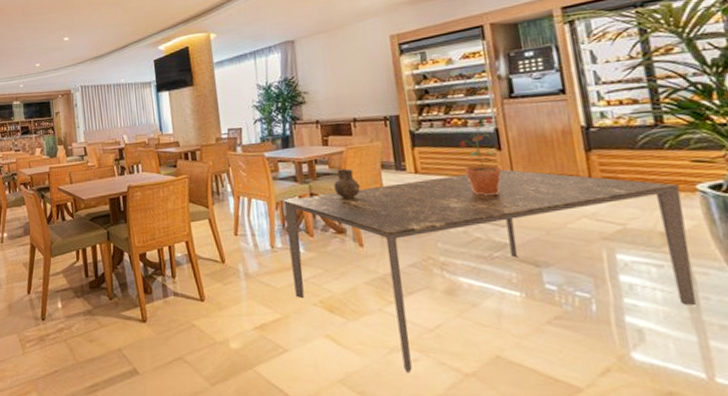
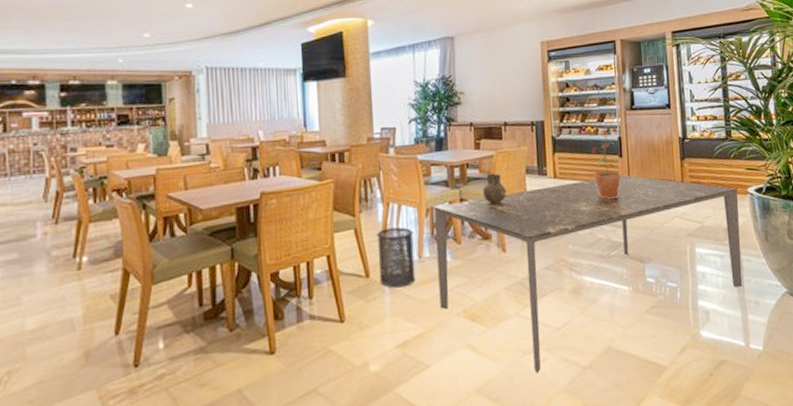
trash can: none [229,218,269,274] -> present [377,227,416,288]

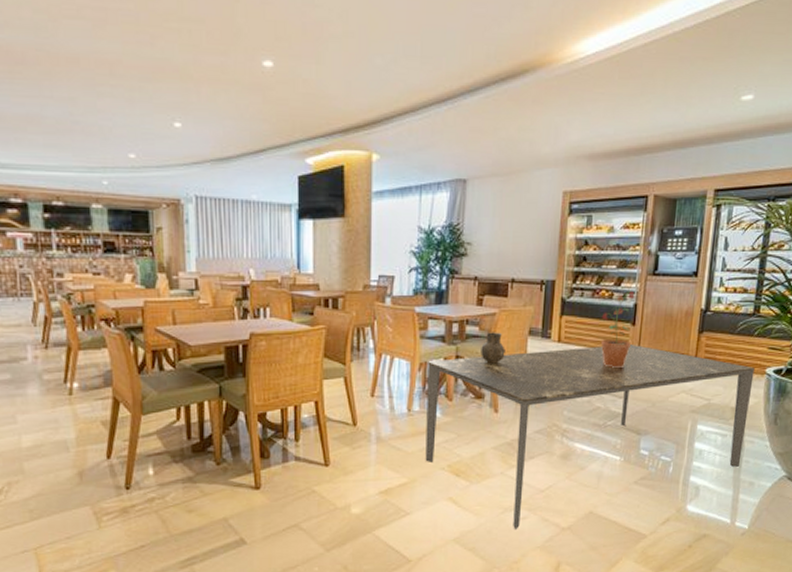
trash can: present [377,227,416,288] -> none [366,379,405,438]

